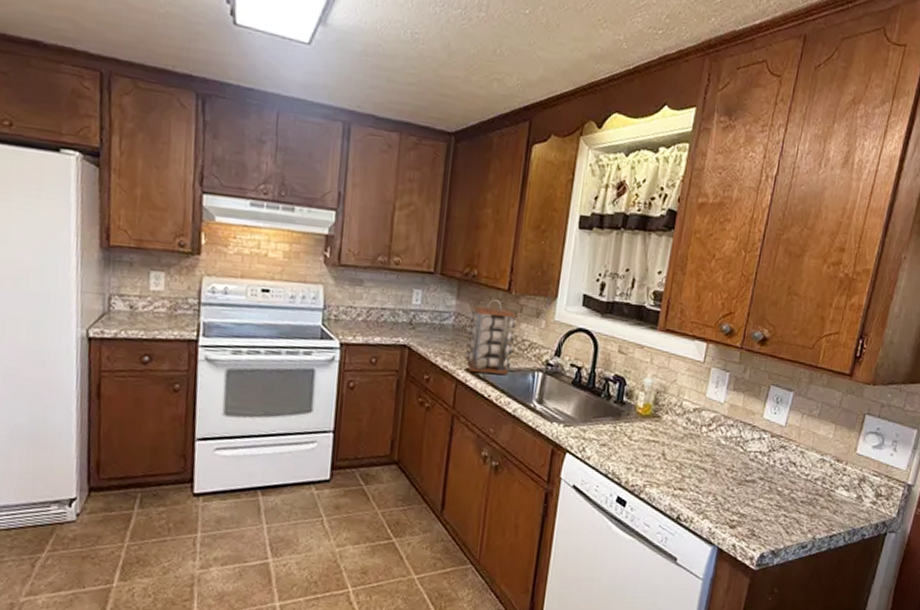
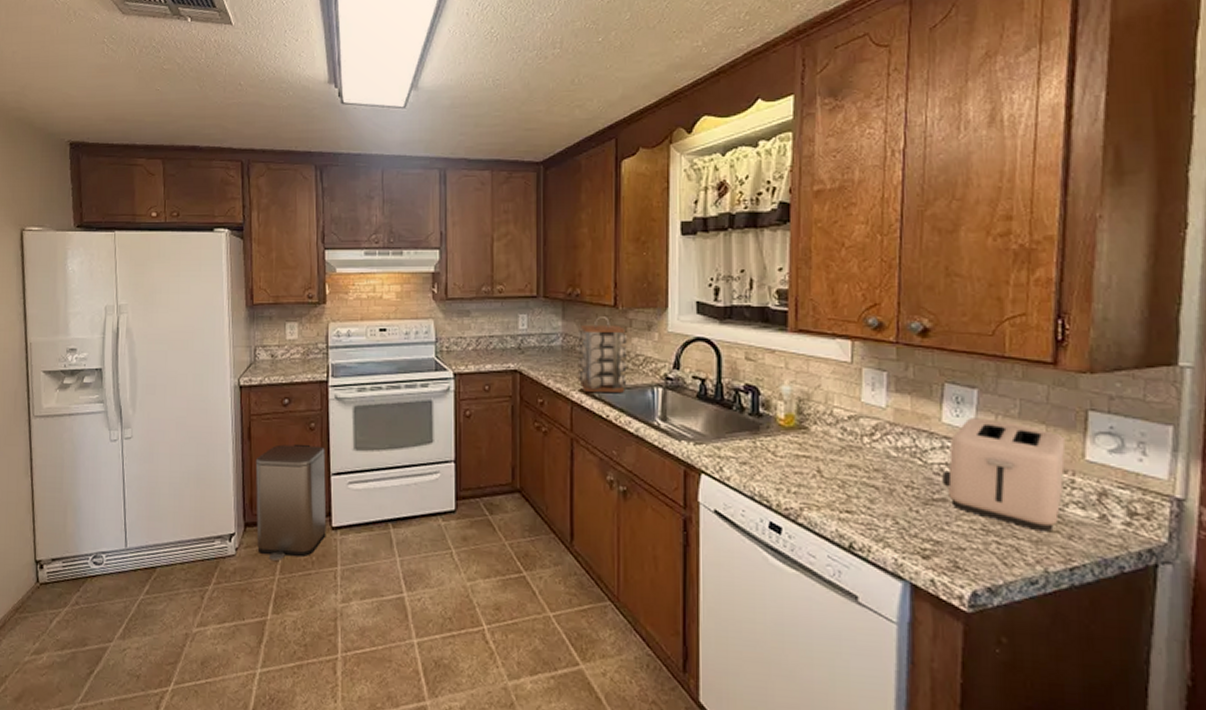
pedal bin: none [103,405,190,527] -> present [255,443,327,561]
toaster: none [755,415,847,508] -> present [942,418,1066,532]

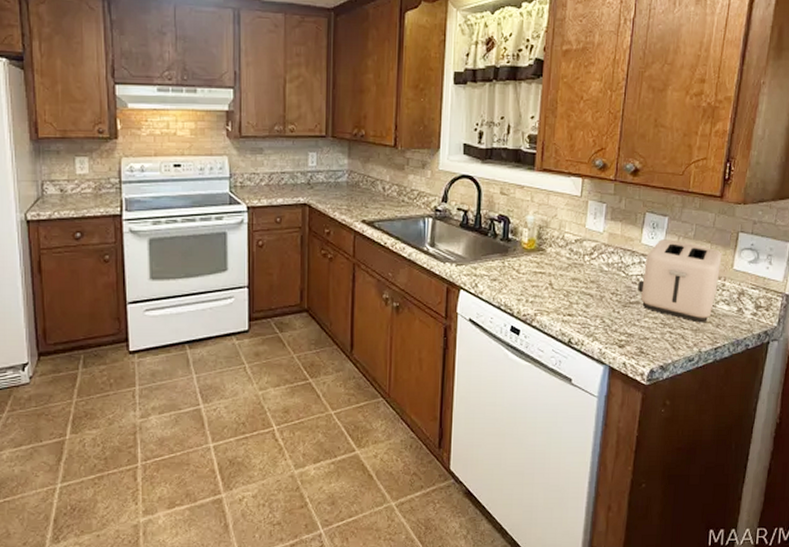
pedal bin: present [255,443,327,561] -> none [47,275,124,385]
spice rack: present [577,315,627,394] -> none [360,154,404,224]

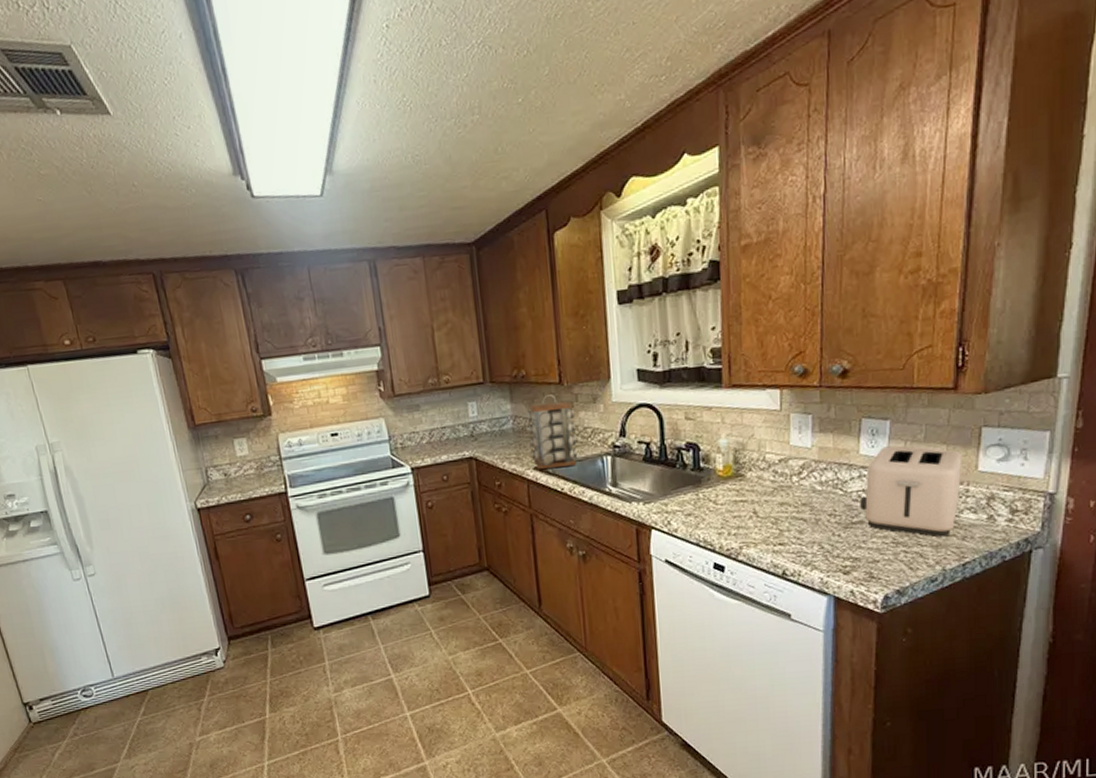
spice rack: none [360,154,404,224] -> present [526,393,578,469]

